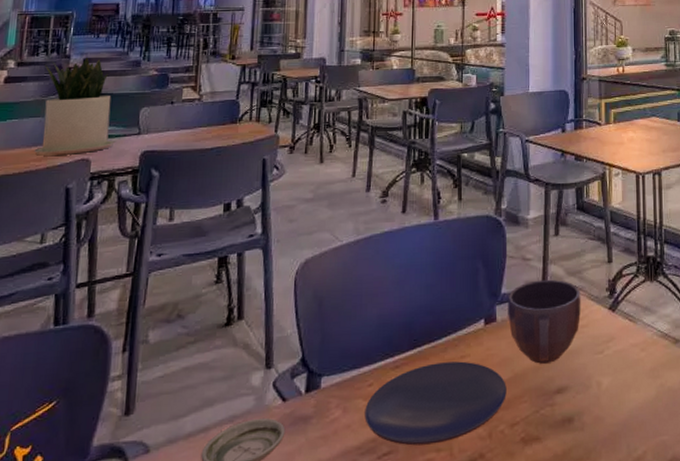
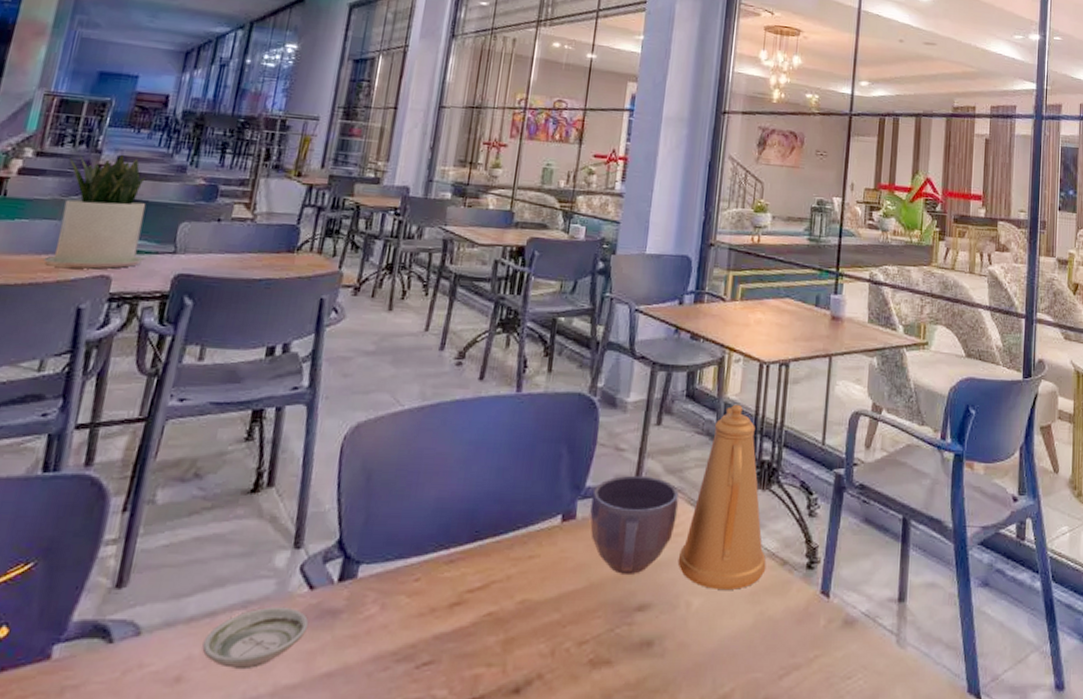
plate: present [364,361,507,446] -> none [405,561,579,657]
coffee pot: none [586,211,661,369] -> present [678,404,767,590]

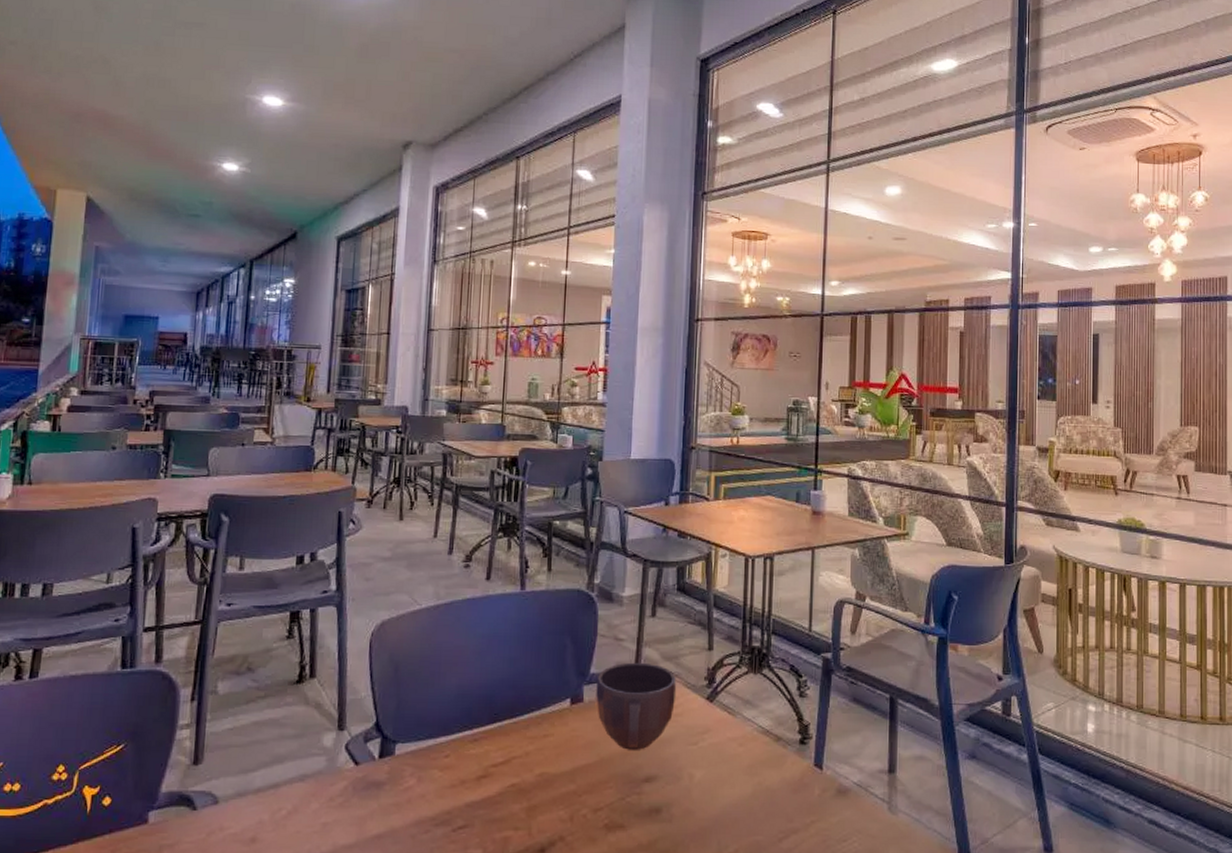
planter: present [44,154,147,269] -> none [99,389,183,493]
saucer: present [202,606,309,670] -> none [270,779,358,832]
coffee pot: present [678,404,767,590] -> none [679,596,762,763]

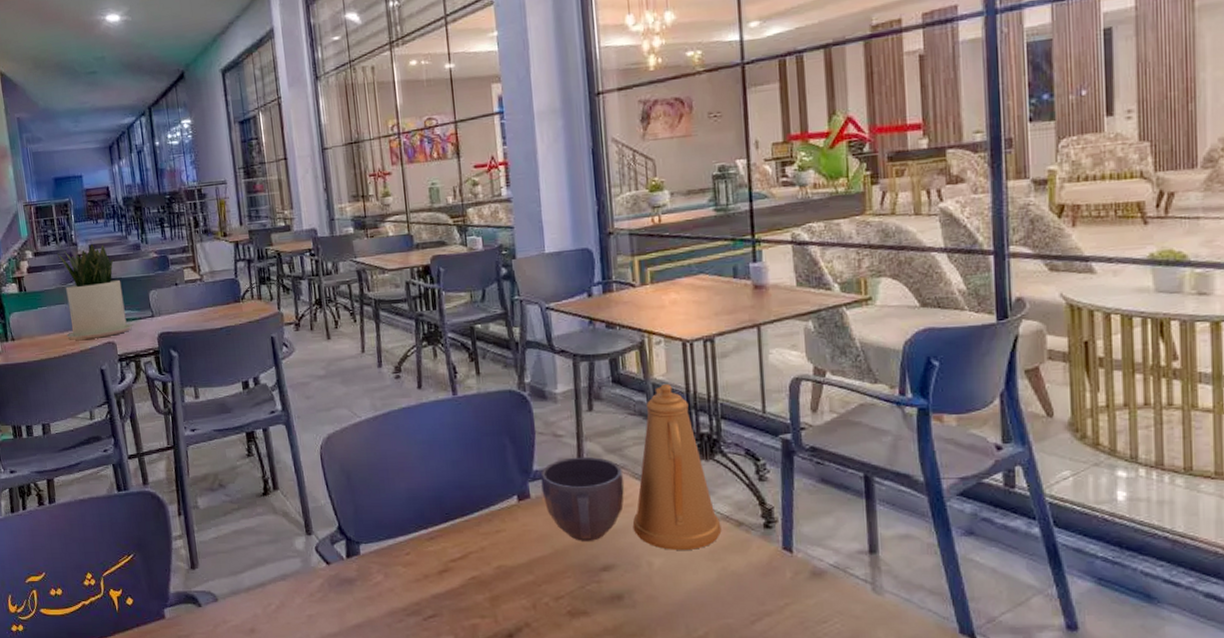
planter: none [99,389,183,493] -> present [56,243,133,341]
coffee pot: none [679,596,762,763] -> present [632,383,722,550]

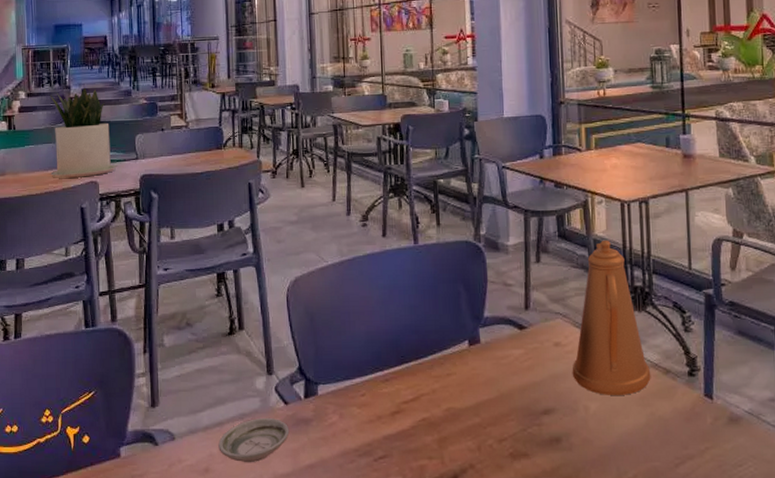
saucer: none [262,578,334,623] -> present [218,417,290,463]
cup: present [540,456,625,541] -> none [491,305,566,386]

